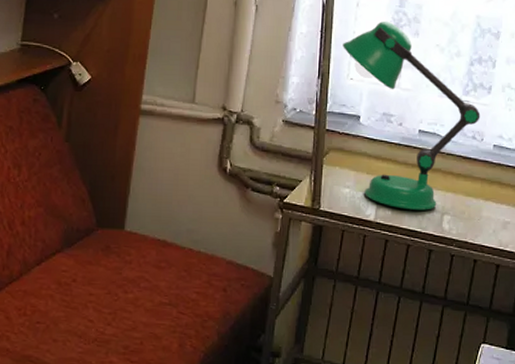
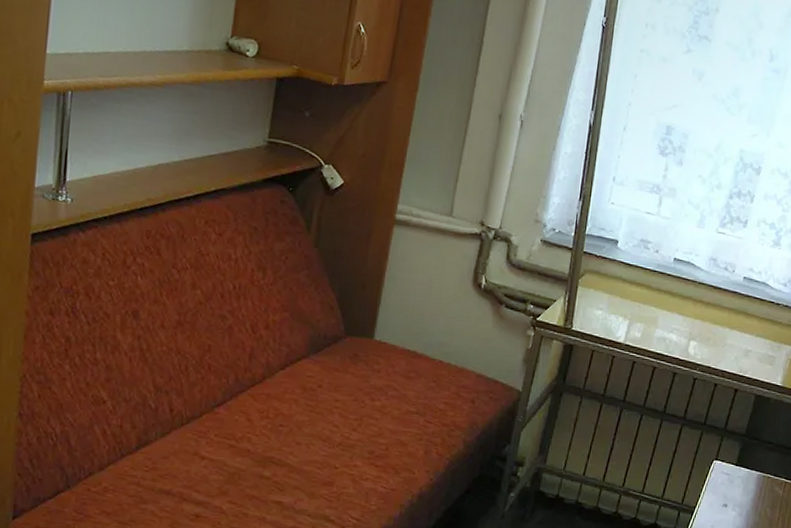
desk lamp: present [343,20,480,211] -> none [606,147,734,336]

